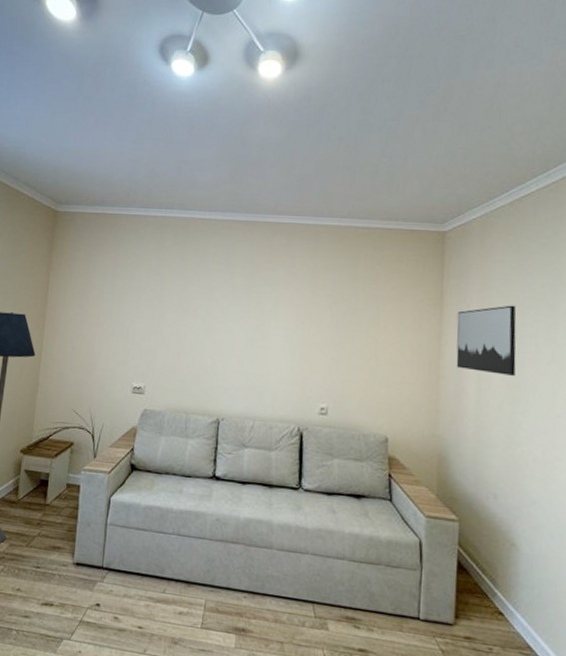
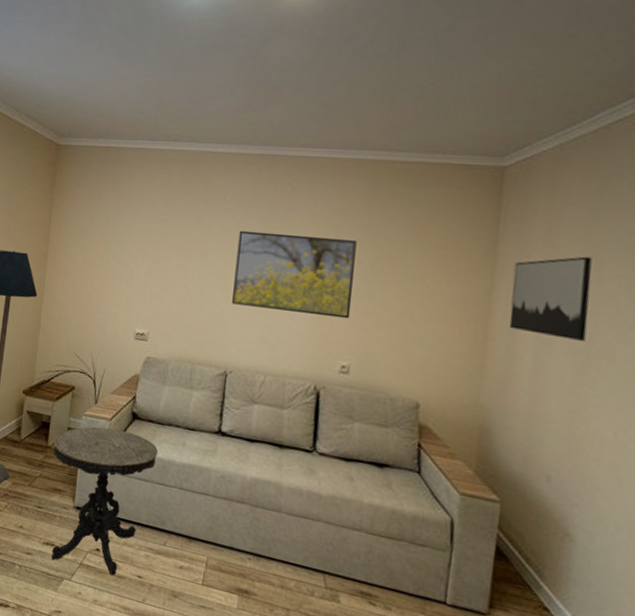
side table: none [50,480,156,630] -> present [51,426,158,576]
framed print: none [222,288,329,366] -> present [232,230,357,319]

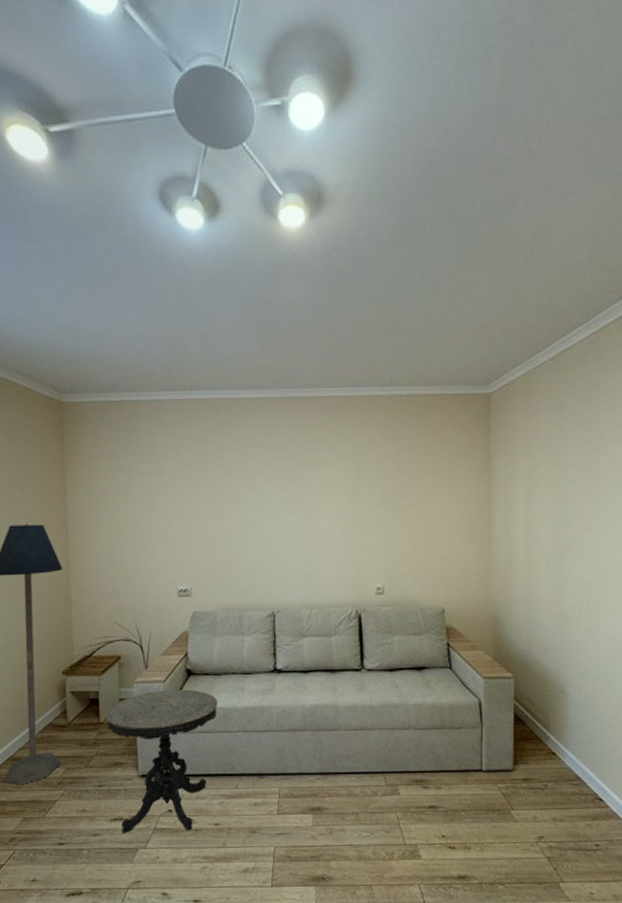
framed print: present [232,230,357,319] -> none [268,472,379,547]
wall art: present [509,256,592,341] -> none [505,464,562,535]

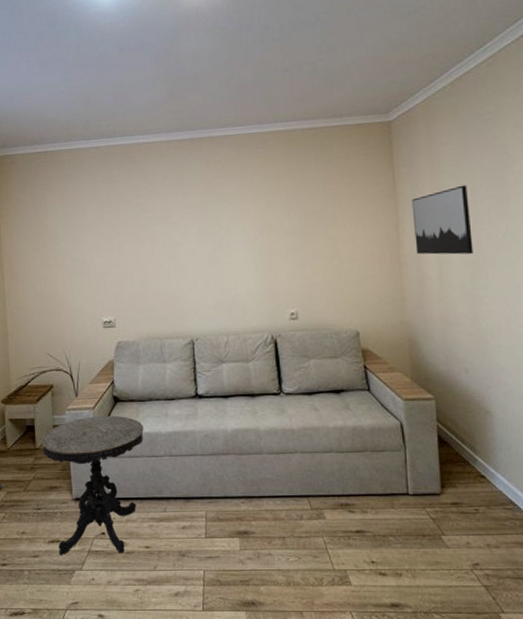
wall art: none [505,464,562,535] -> present [411,185,473,255]

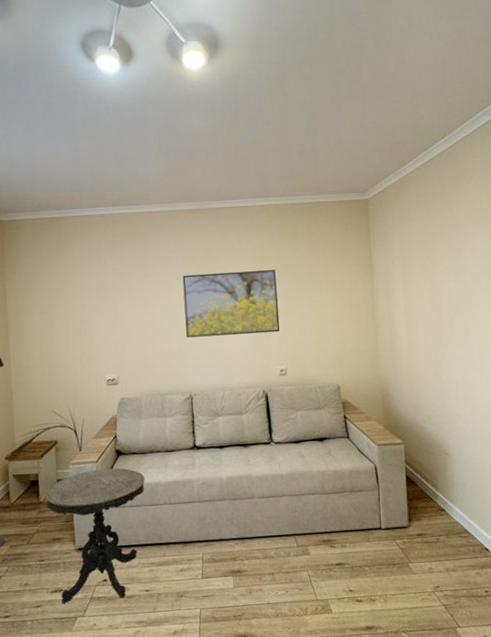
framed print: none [182,203,291,278] -> present [182,270,280,338]
wall art: present [411,185,473,255] -> none [385,257,436,318]

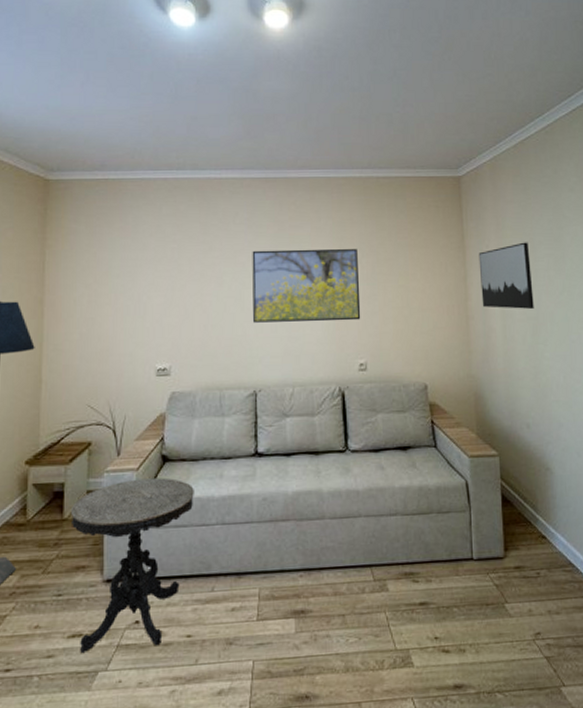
wall art: none [385,257,436,318] -> present [478,242,534,309]

